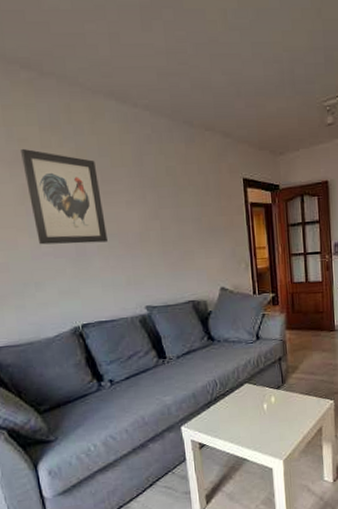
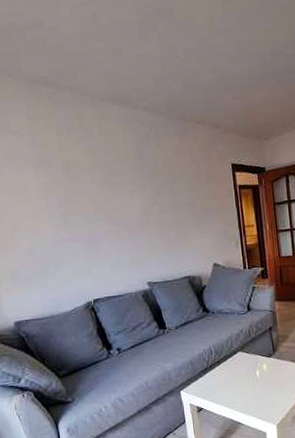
wall art: present [21,148,108,245] -> none [43,151,114,232]

